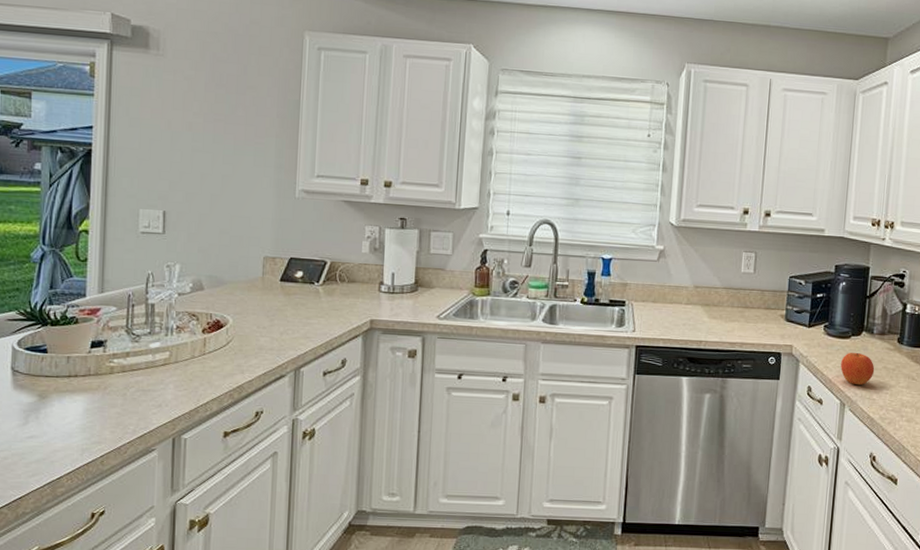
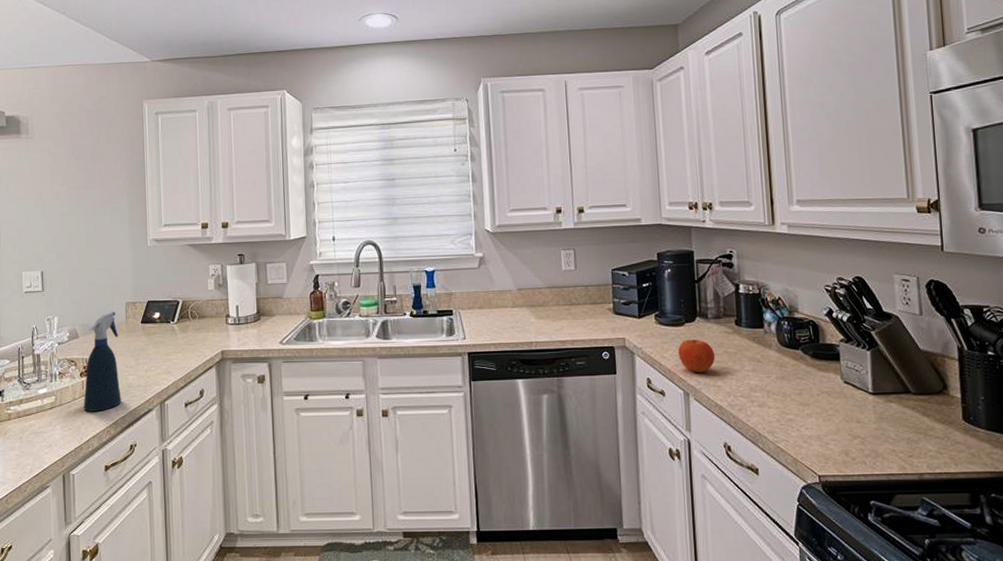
spray bottle: none [203,265,252,373] -> present [83,311,121,412]

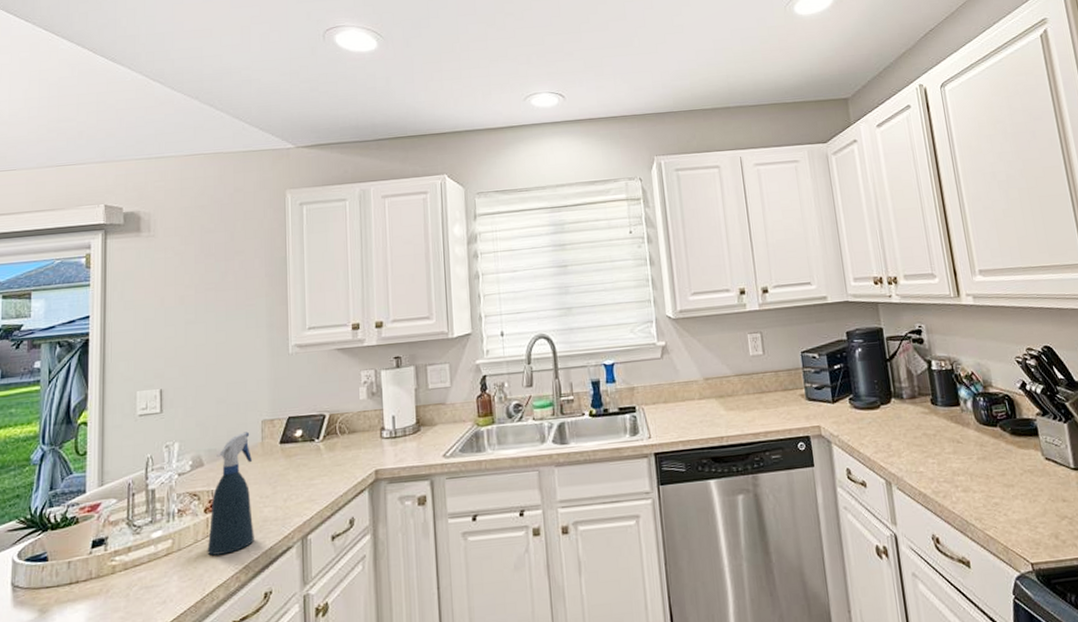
fruit: present [678,339,715,373] -> none [876,422,915,459]

